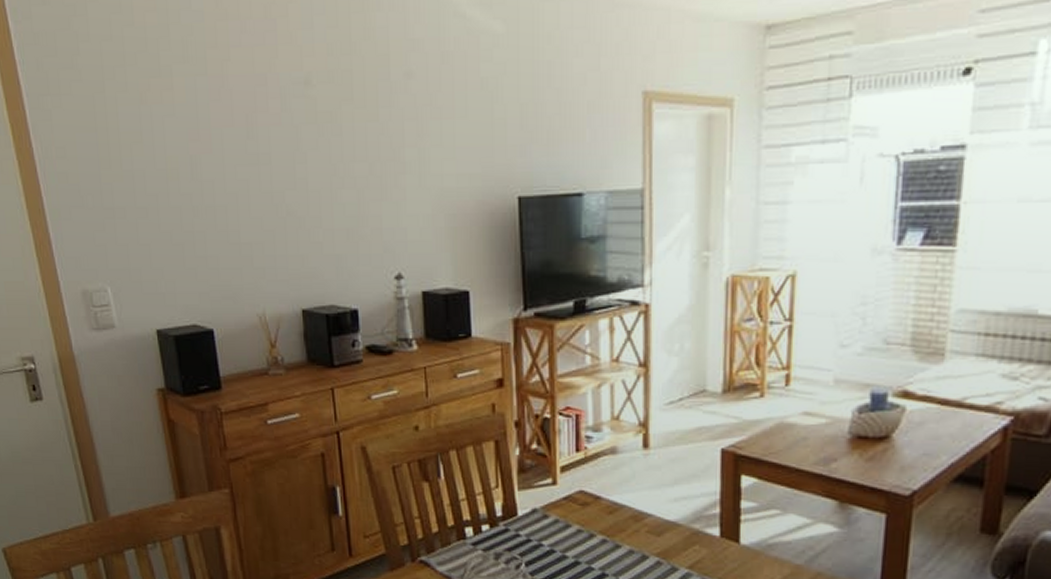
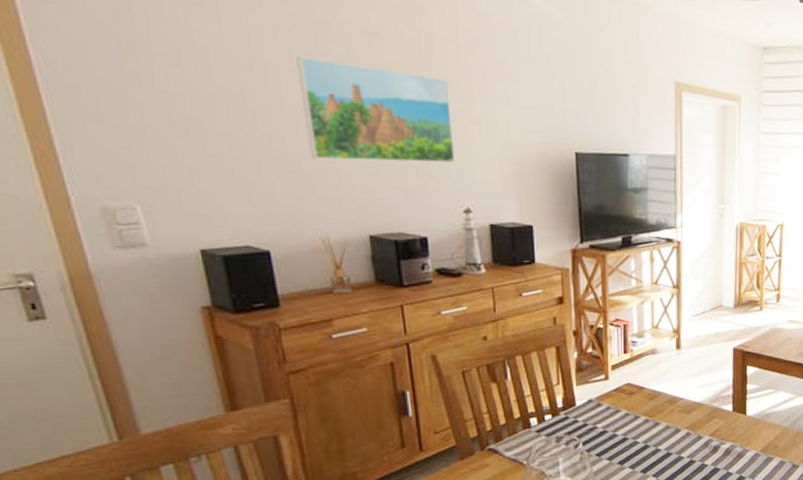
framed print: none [237,117,387,228] -> present [296,56,456,163]

